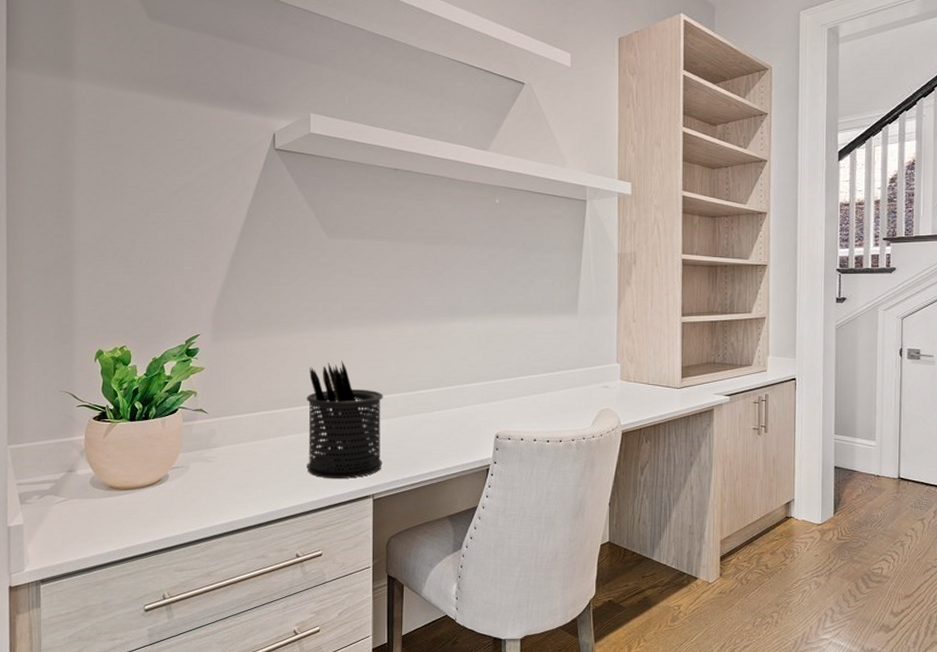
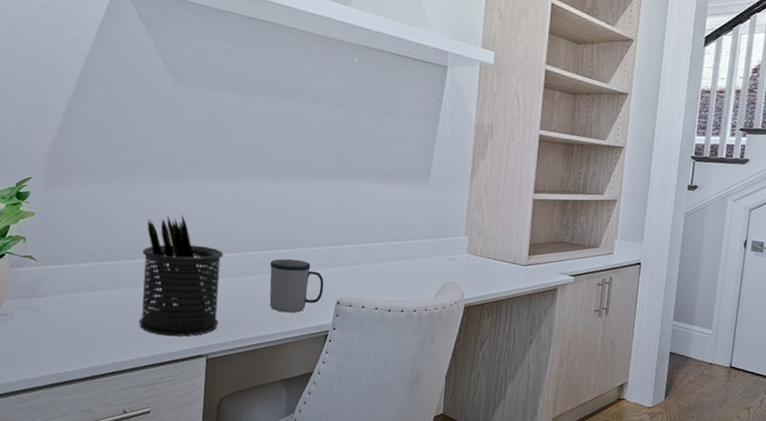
mug: none [428,397,482,449] -> present [269,259,324,313]

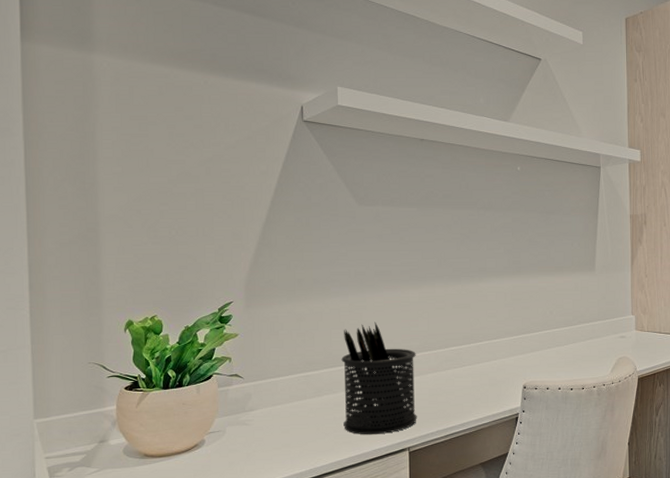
mug: present [269,259,324,313] -> none [459,352,510,401]

